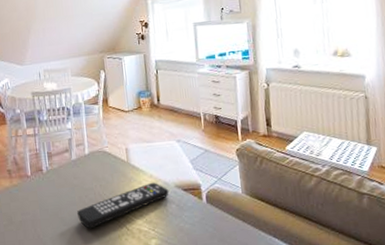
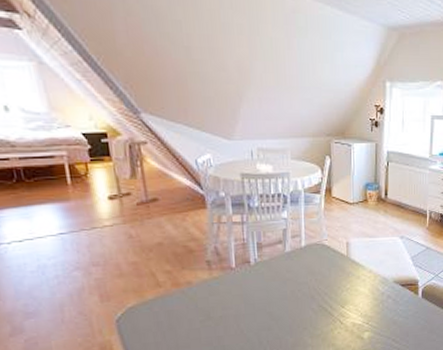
remote control: present [77,182,170,229] -> none [288,277,387,323]

